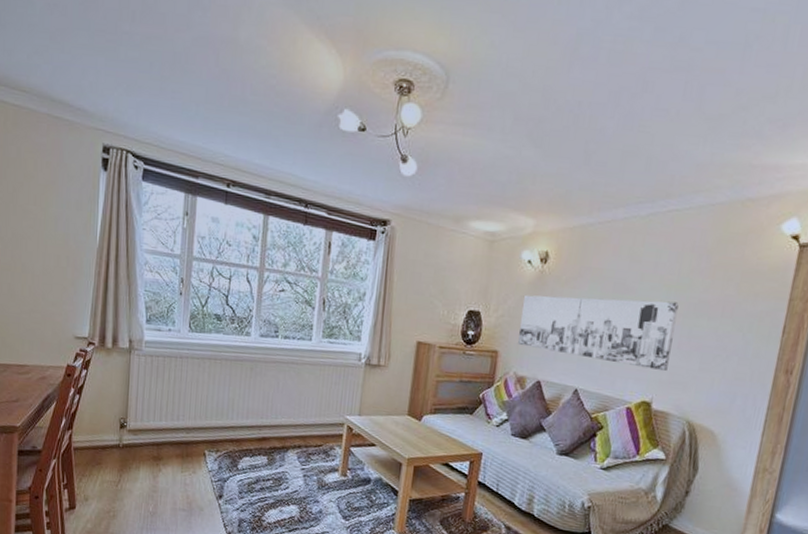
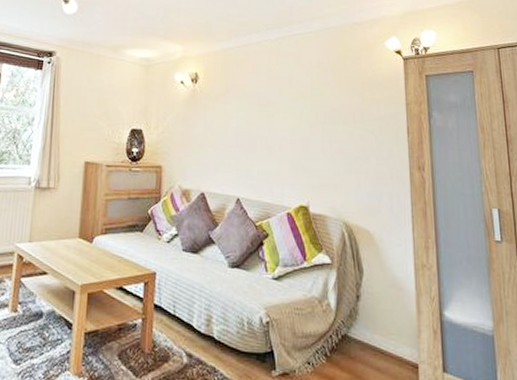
wall art: present [518,294,679,372] -> none [180,111,317,176]

